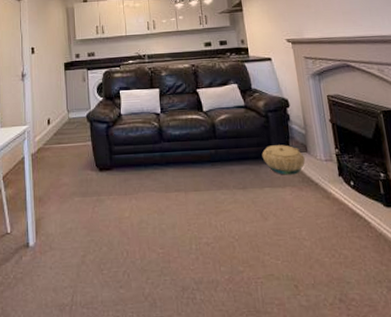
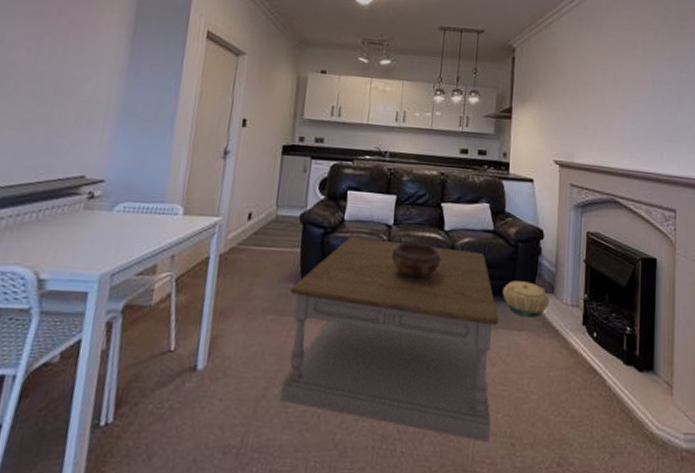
coffee table: none [89,125,274,286] -> present [280,236,499,442]
decorative bowl: none [163,124,205,154] -> present [391,242,441,279]

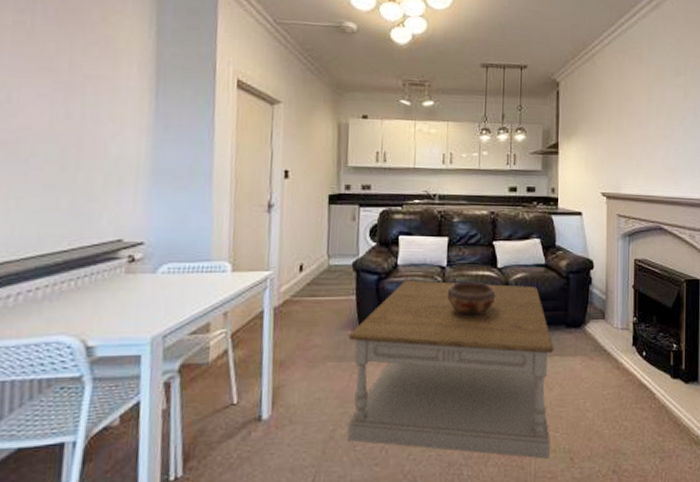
basket: present [502,281,549,318] -> none [556,310,601,343]

